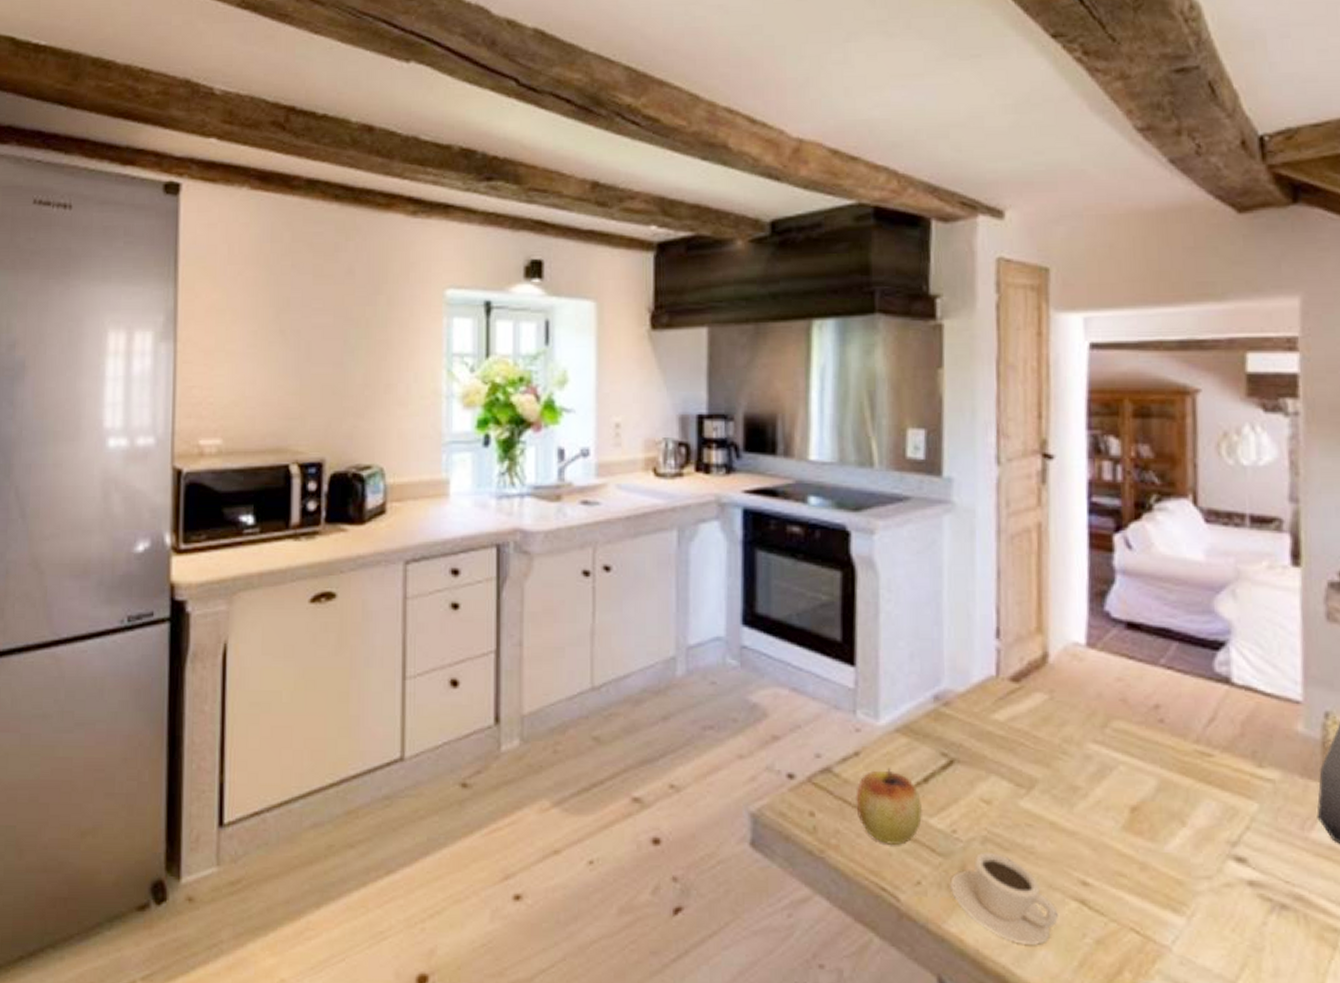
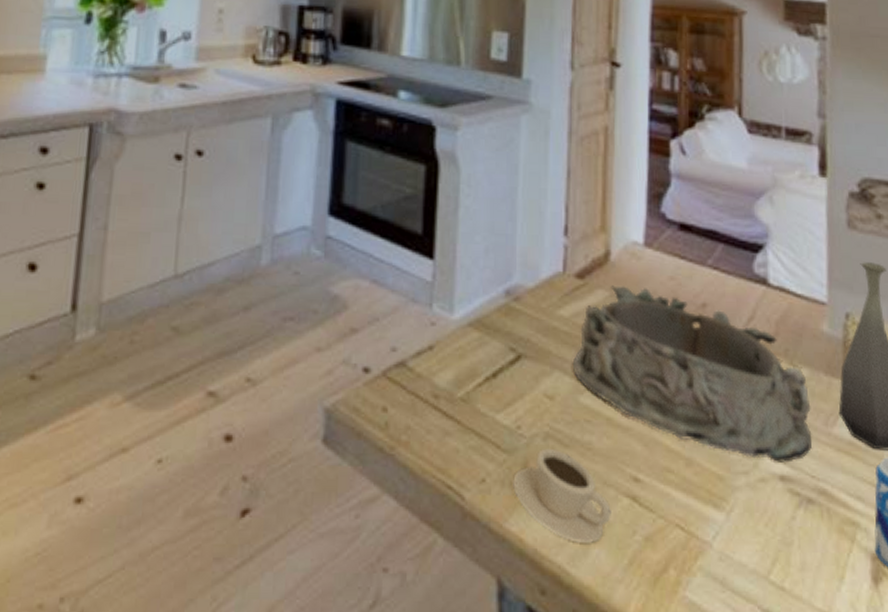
apple: present [856,767,923,846] -> none [427,362,491,443]
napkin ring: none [1010,688,1286,867] -> present [572,285,812,463]

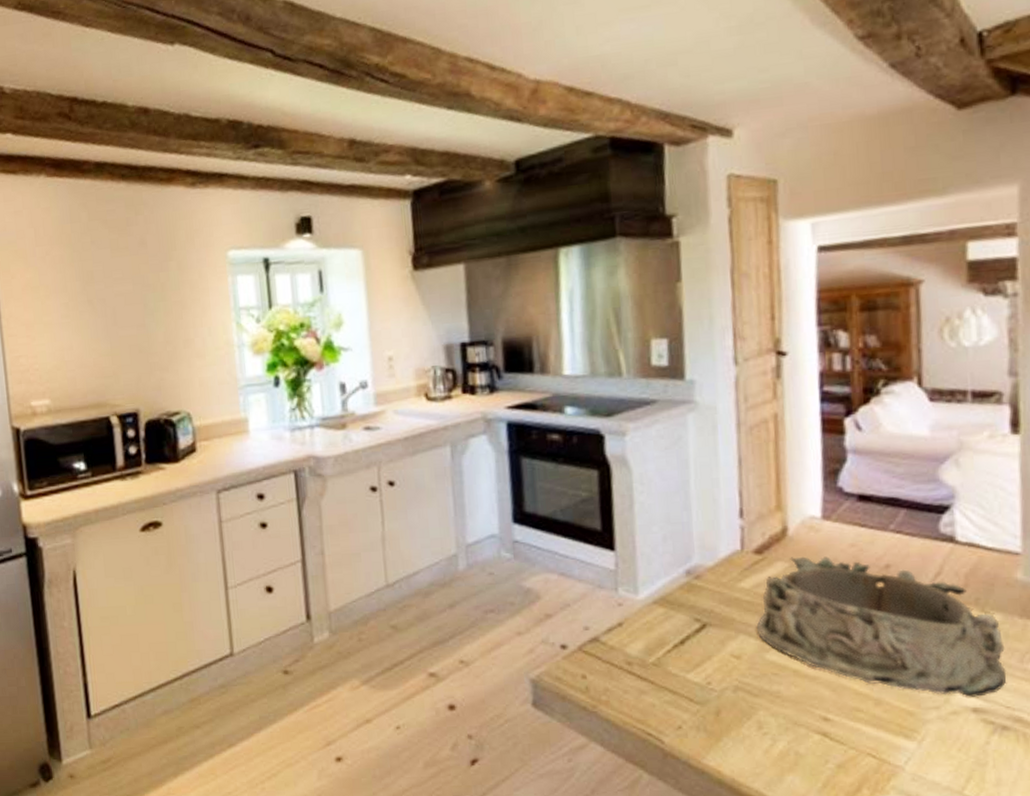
cup: present [513,448,611,544] -> none [707,698,803,773]

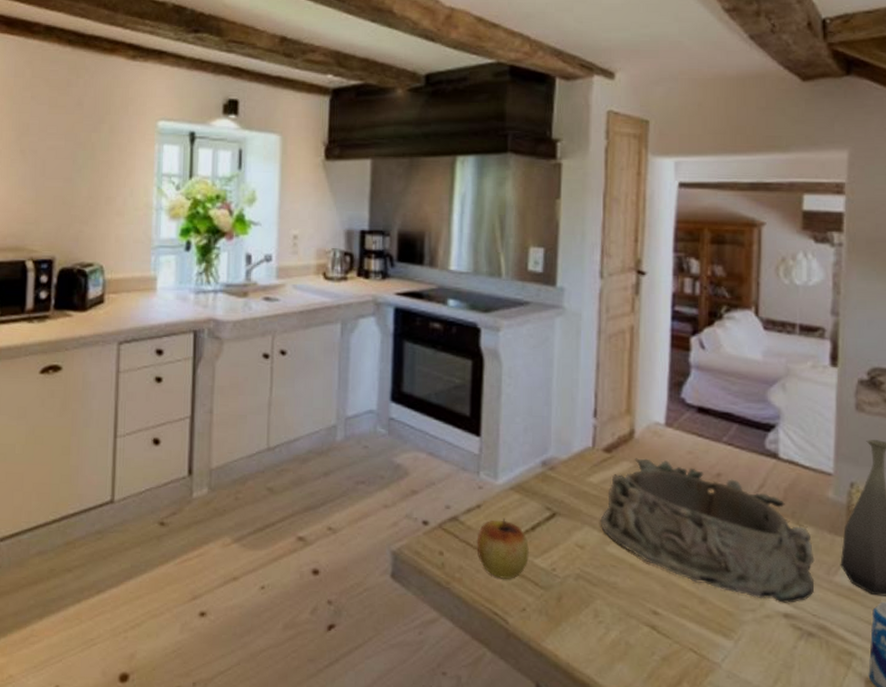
apple: none [621,634,681,699] -> present [476,517,530,580]

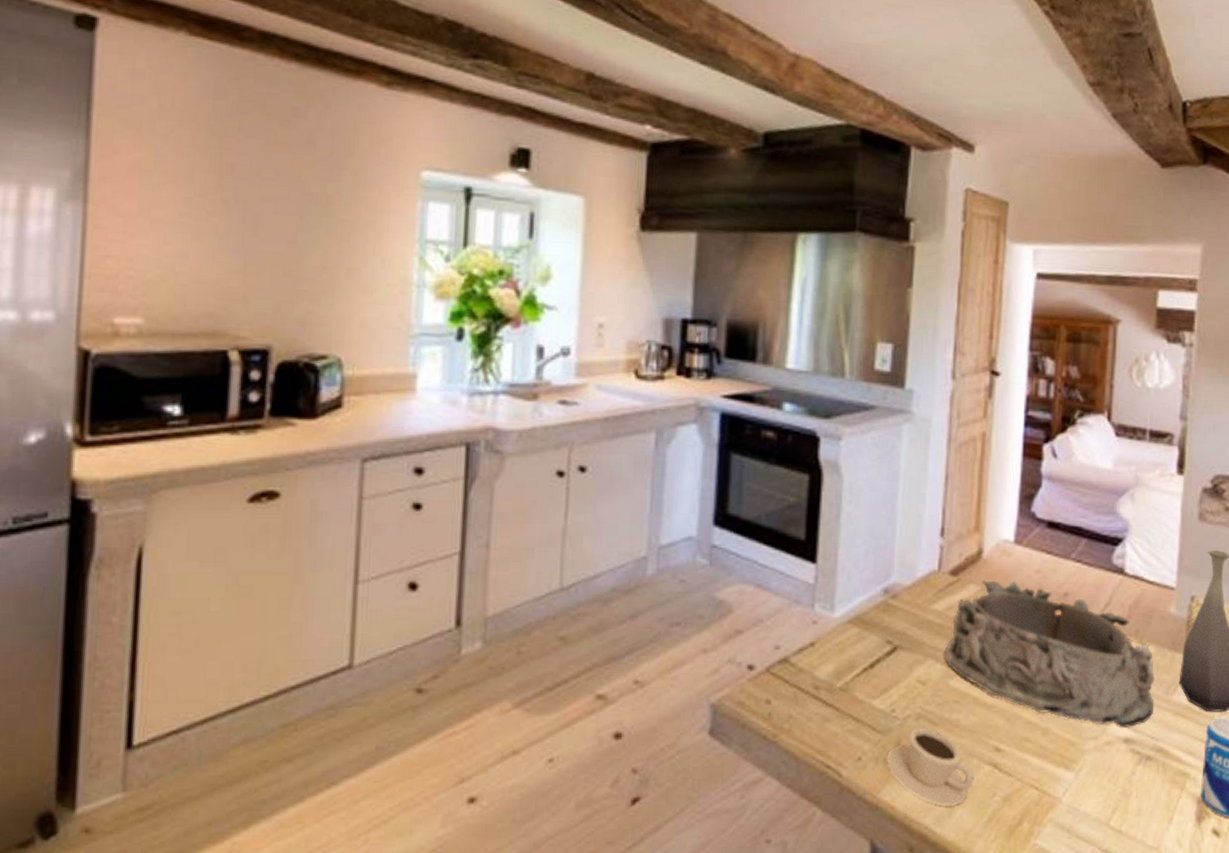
apple: present [476,517,530,580] -> none [809,655,868,727]
cup: none [549,586,633,661] -> present [886,727,974,807]

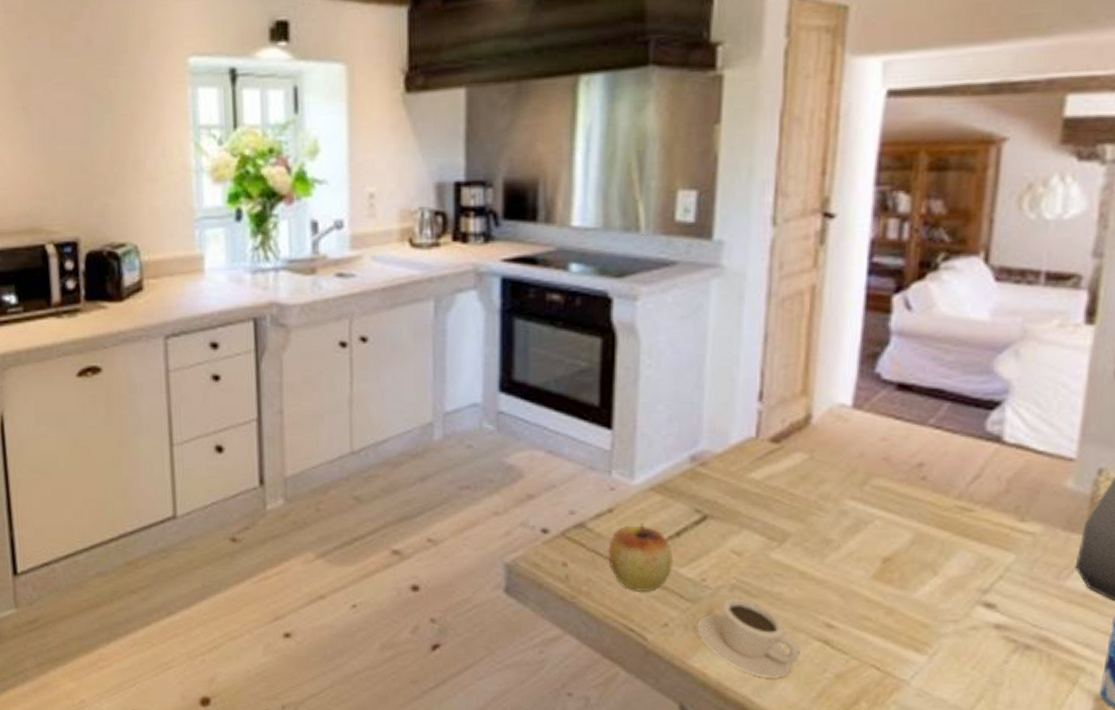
apple: none [809,655,868,727] -> present [608,522,674,593]
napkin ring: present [944,580,1155,727] -> none [763,448,1041,613]

